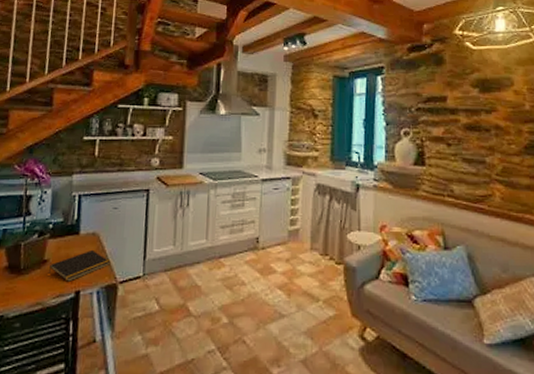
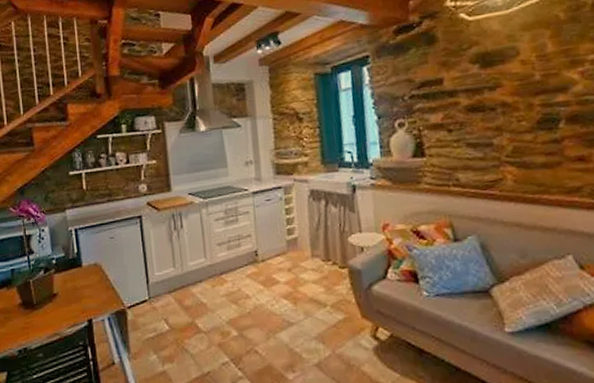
notepad: present [48,249,111,282] -> none [59,279,116,312]

